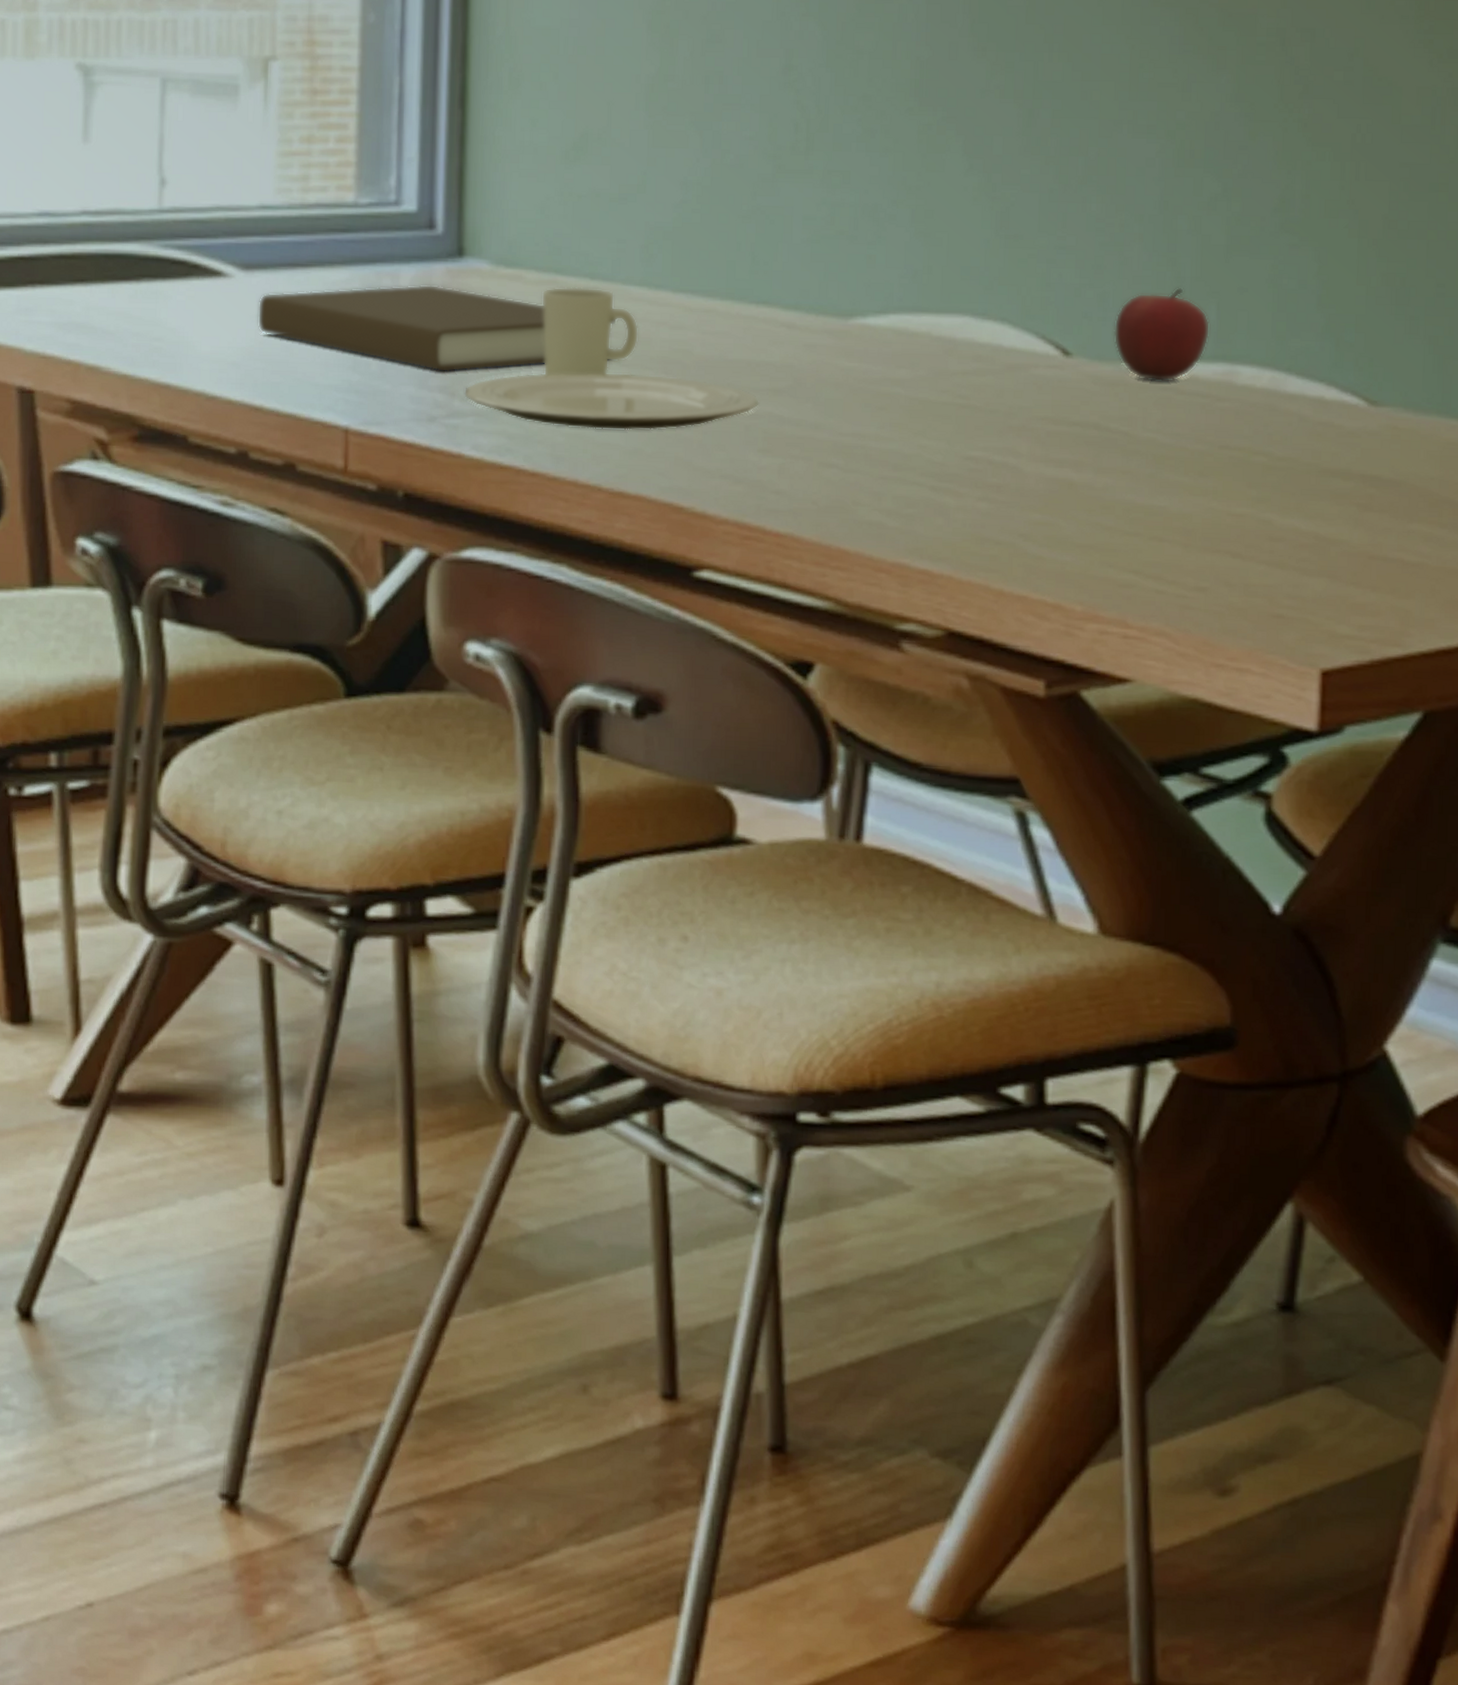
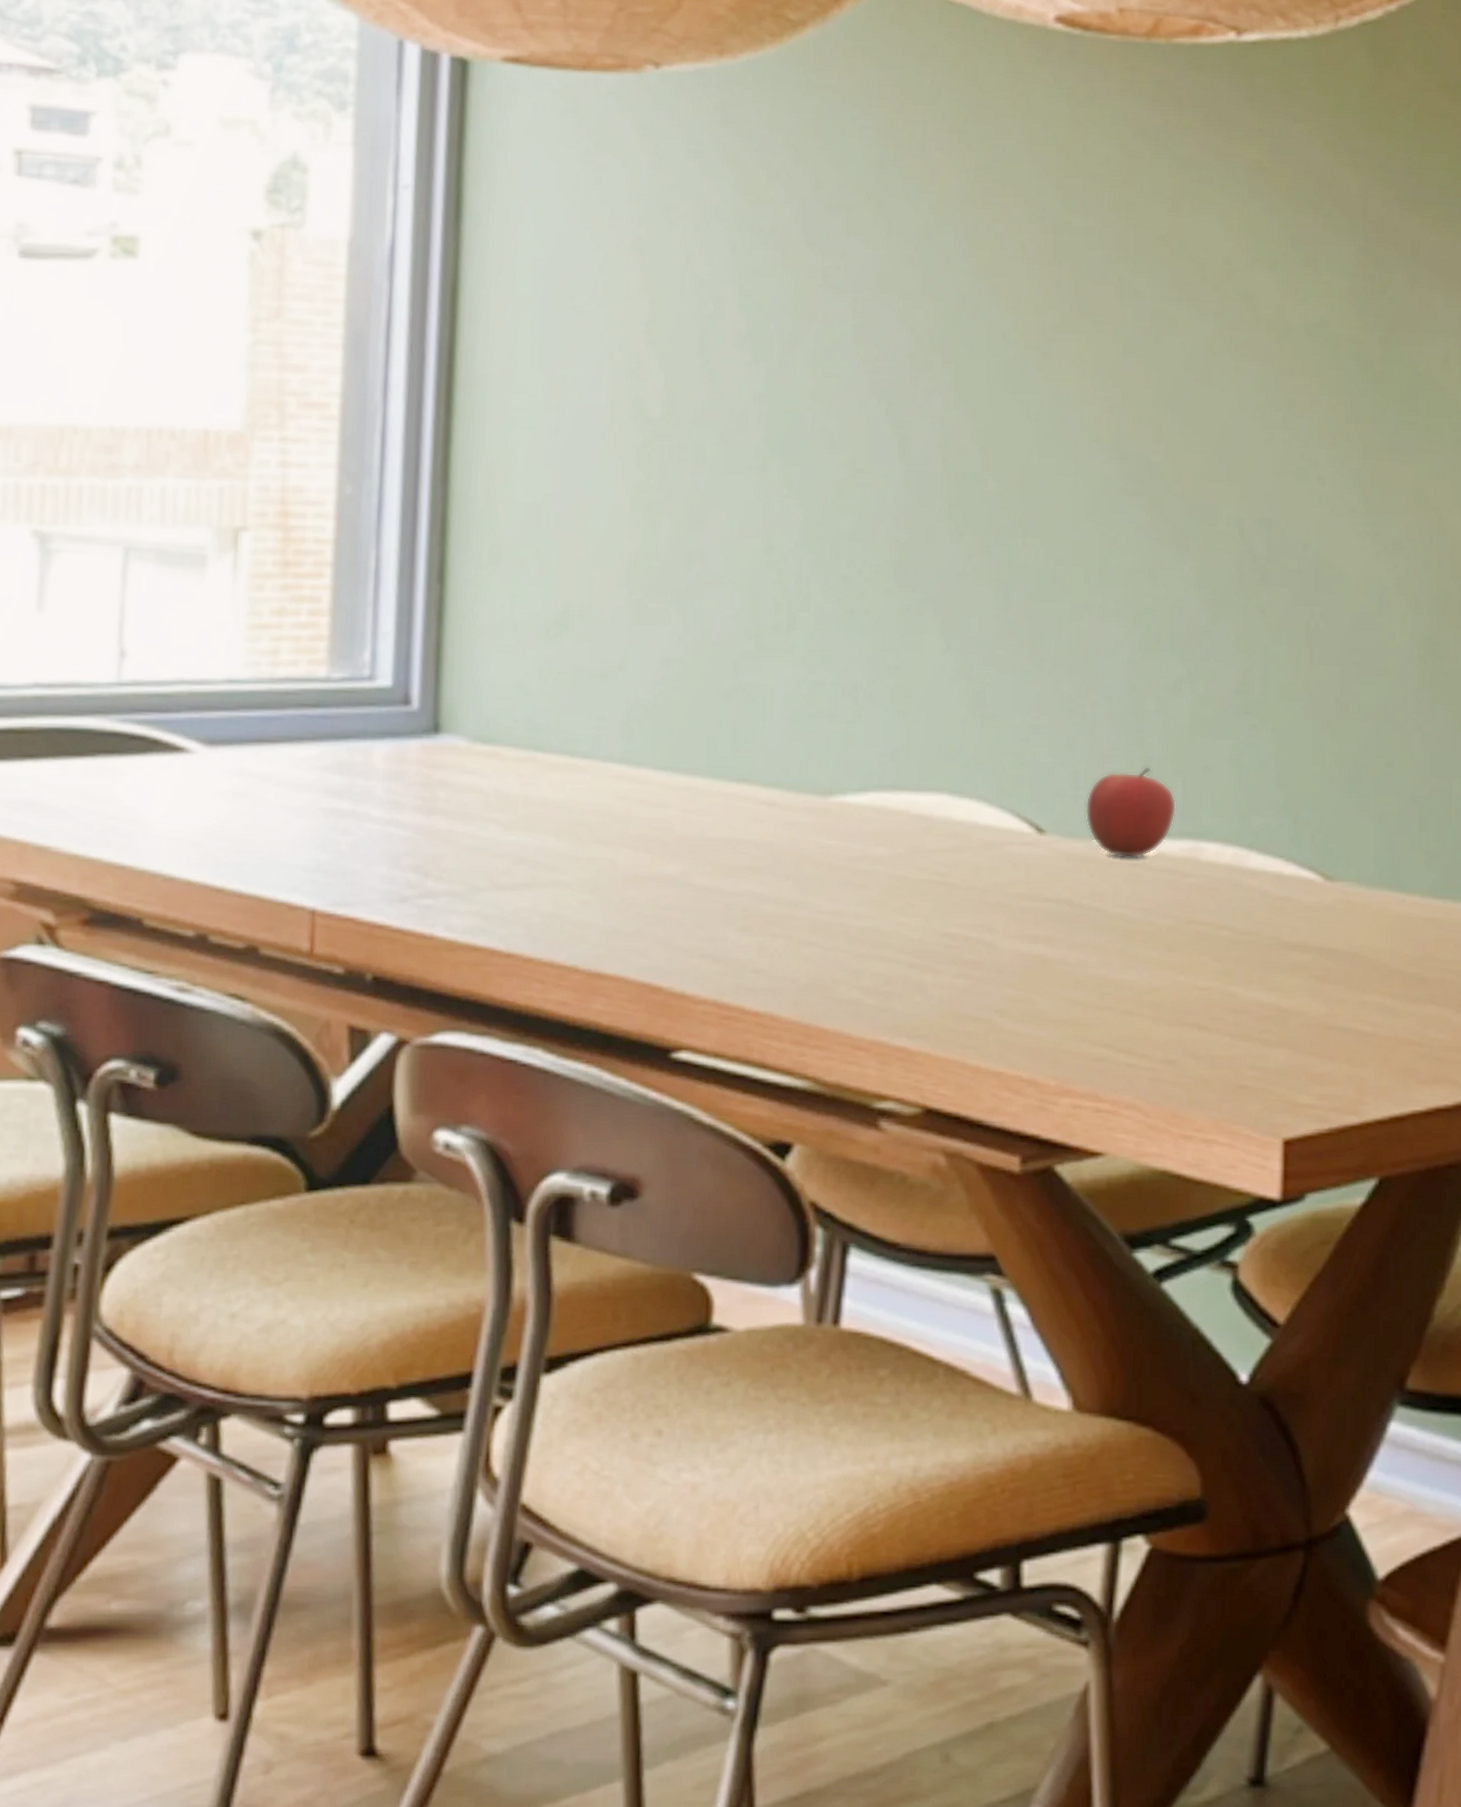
book: present [257,284,618,372] -> none [220,761,597,851]
plate: present [464,372,759,430] -> none [438,850,739,909]
mug: present [541,287,639,376] -> none [519,764,619,854]

